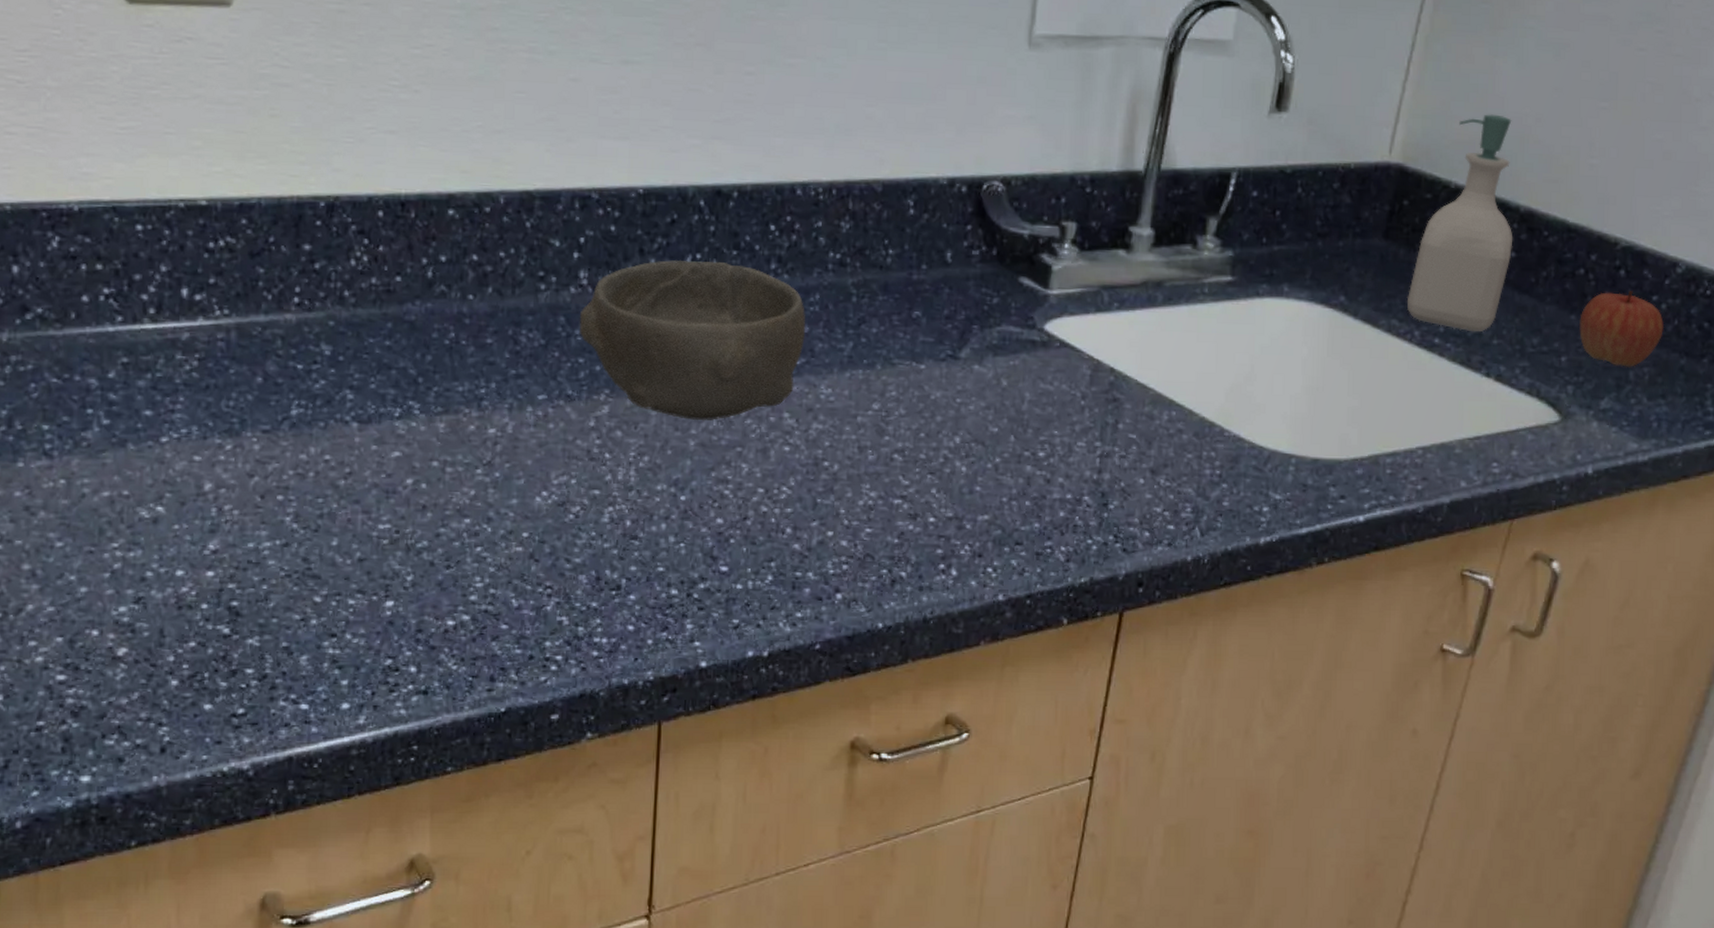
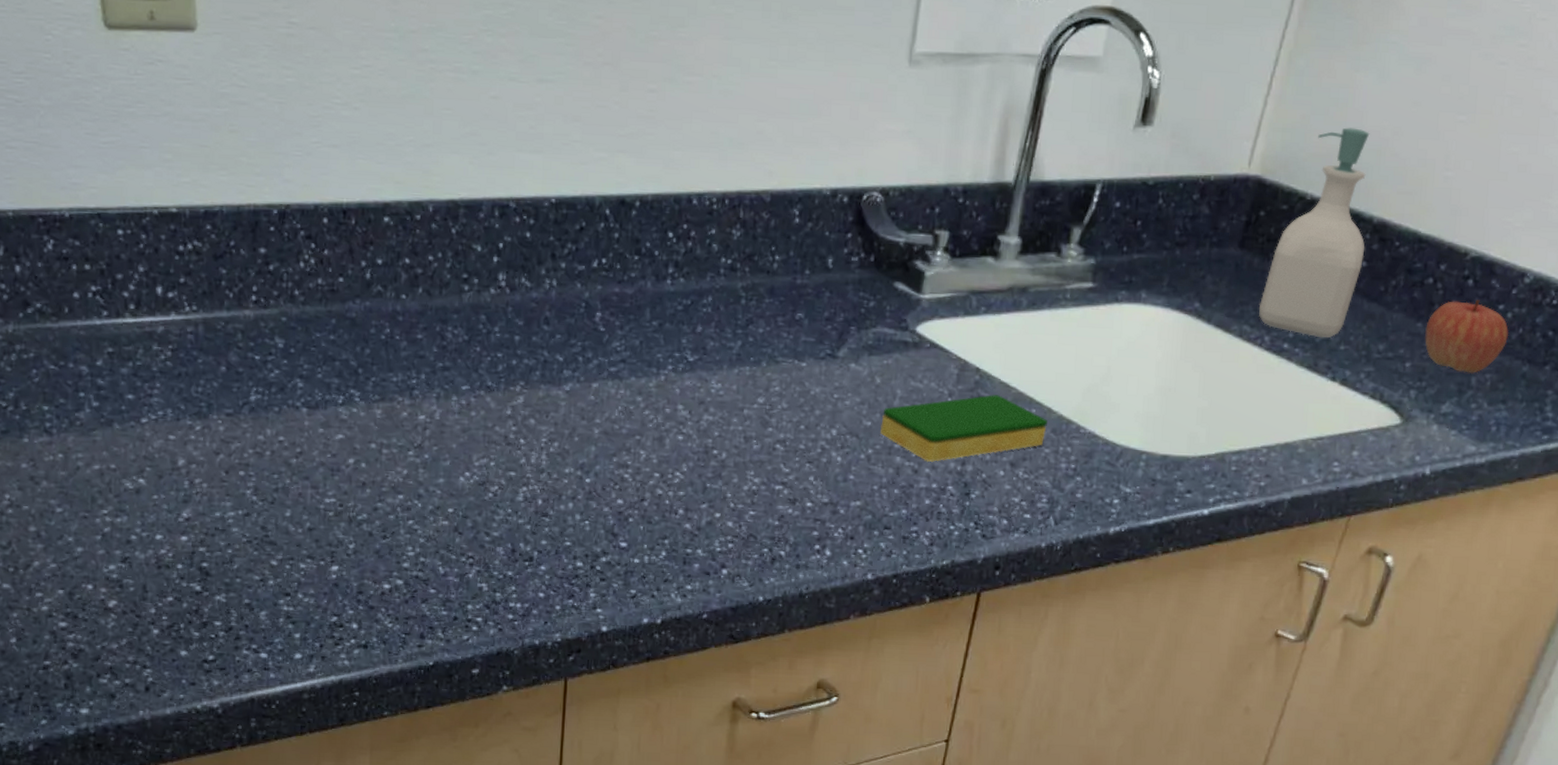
bowl: present [579,259,805,421] -> none [498,264,699,412]
dish sponge: none [1009,397,1189,470] -> present [880,395,1047,462]

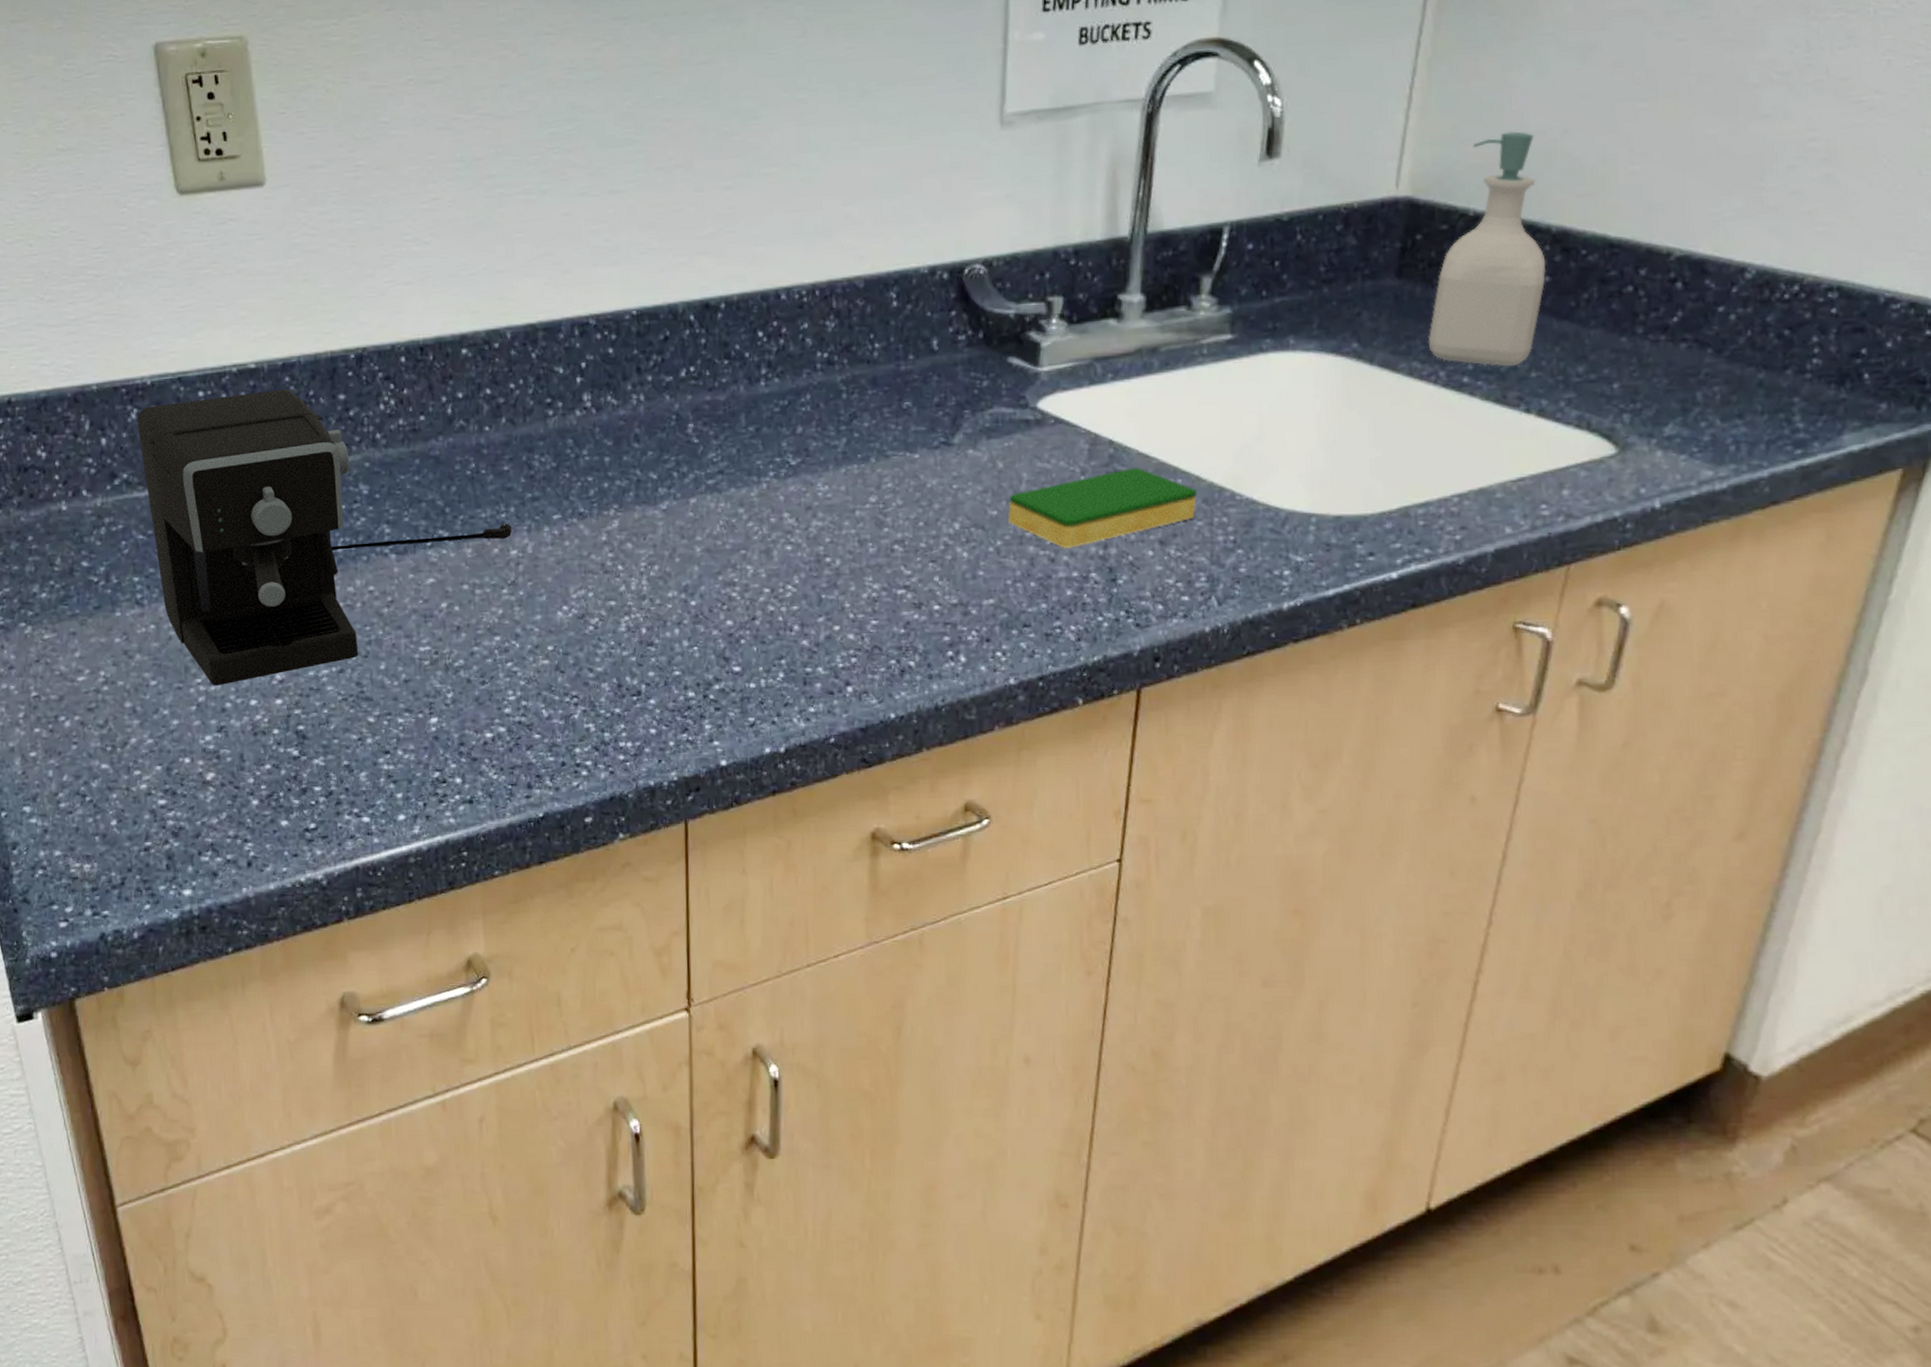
coffee maker: none [53,236,422,518] -> present [137,389,512,685]
apple: present [1425,300,1509,373] -> none [1631,304,1736,388]

